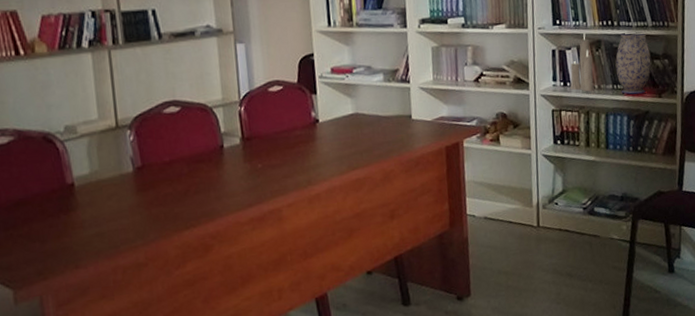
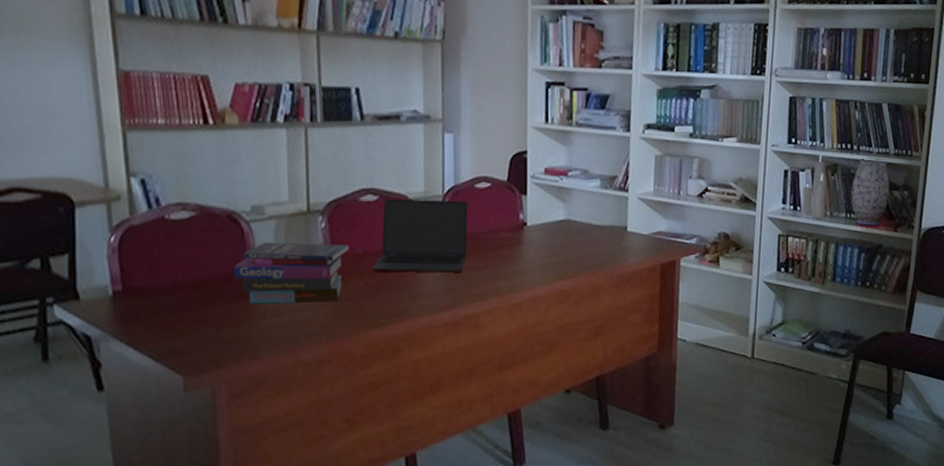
books: none [52,154,157,218] -> present [234,242,349,304]
laptop: none [179,104,266,177] -> present [372,198,468,273]
bookend: none [569,131,600,154] -> present [794,260,827,285]

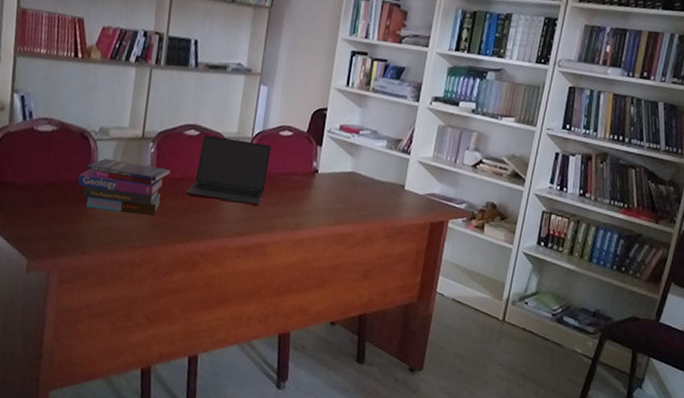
bookend: present [794,260,827,285] -> none [552,238,586,264]
candle: present [799,155,827,219] -> none [565,143,596,202]
vase: present [850,159,890,225] -> none [616,151,657,215]

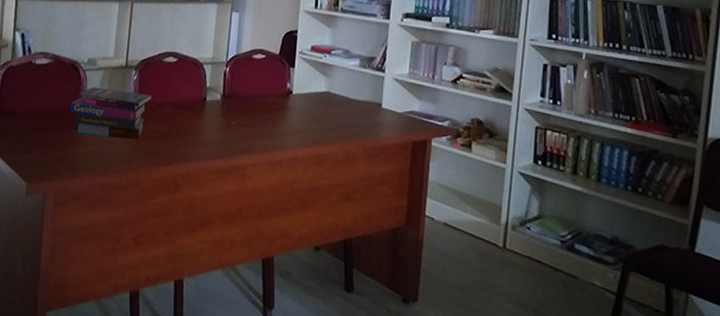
laptop: present [185,135,272,206] -> none [166,61,246,128]
candle: none [565,143,596,202] -> present [560,52,591,116]

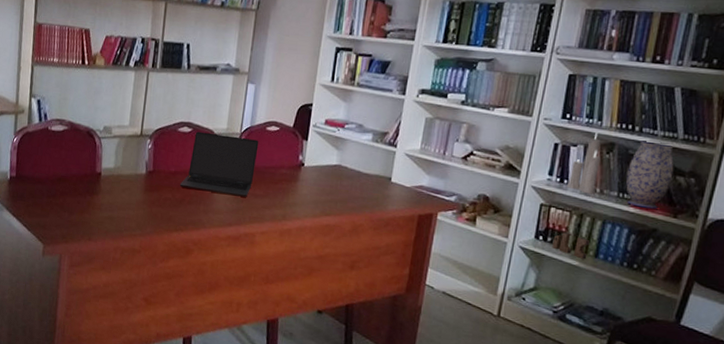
books: present [70,87,152,140] -> none [85,154,166,206]
laptop: none [166,61,246,128] -> present [179,131,259,197]
bookend: none [552,156,591,184] -> present [552,232,591,260]
vase: none [619,59,667,129] -> present [625,140,675,209]

